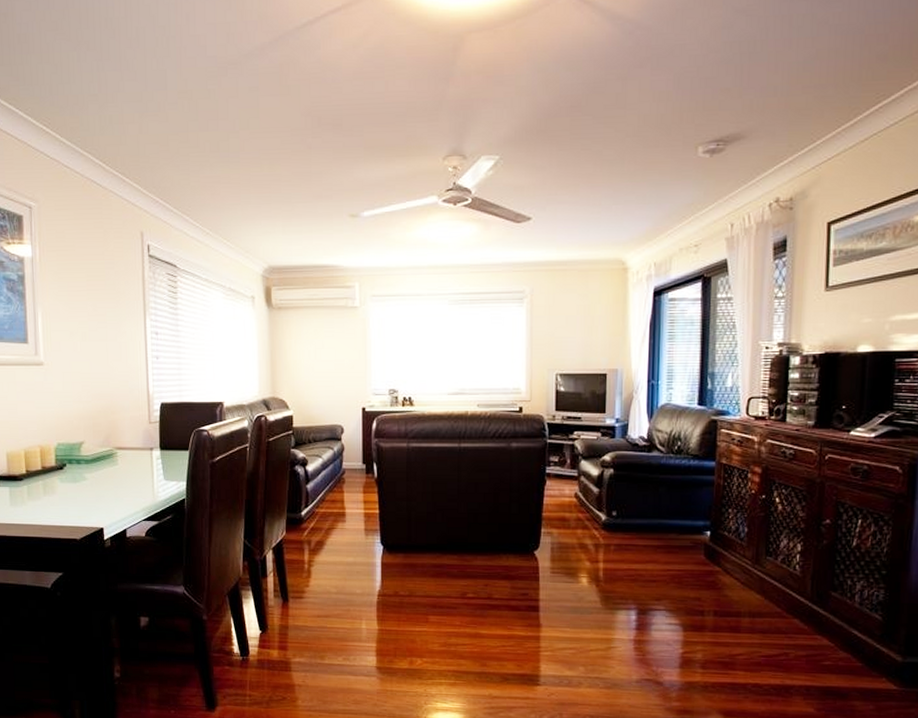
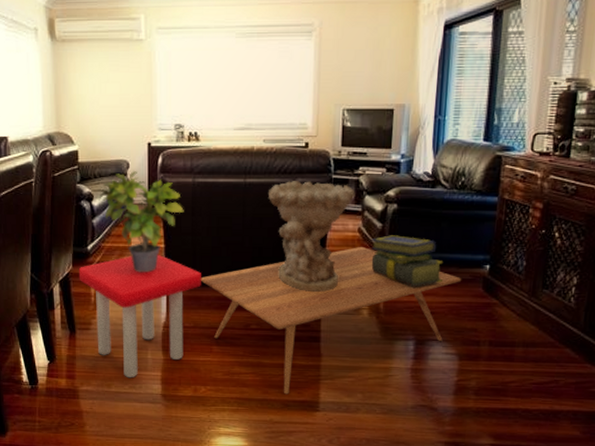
stool: none [292,520,416,650] -> present [78,254,201,378]
potted plant: none [313,436,399,539] -> present [99,171,184,273]
coffee table: none [415,513,682,667] -> present [200,247,461,395]
decorative bowl: none [484,446,571,560] -> present [269,181,355,293]
stack of books: none [588,500,662,553] -> present [371,235,442,286]

